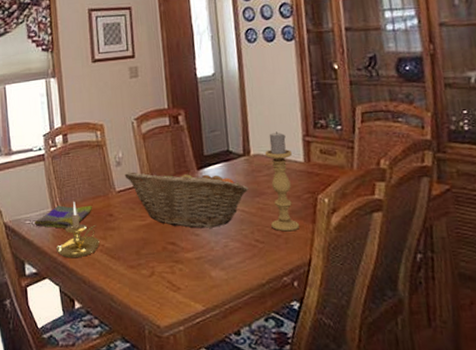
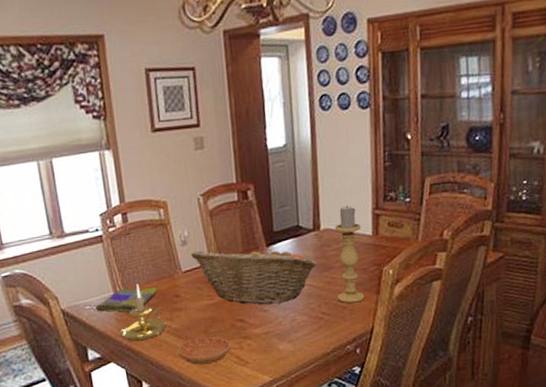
saucer: none [110,258,163,287] -> present [178,336,231,364]

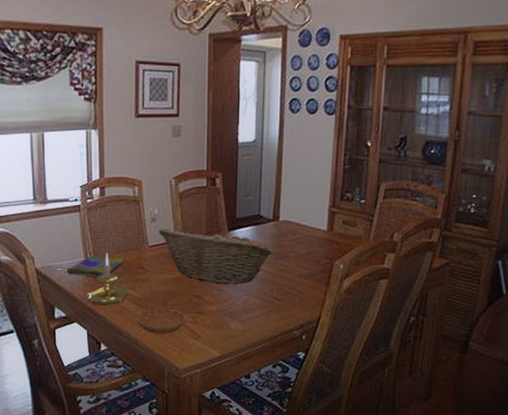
candle holder: present [334,205,364,304] -> none [290,201,317,292]

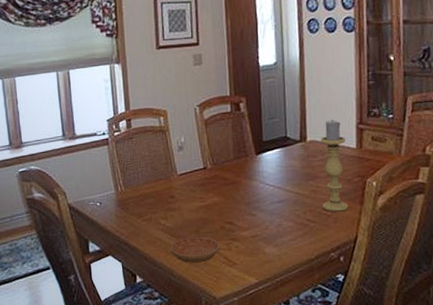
dish towel: present [65,255,125,277] -> none [97,187,155,209]
candle holder: present [86,253,129,305] -> none [118,184,161,237]
fruit basket: present [158,228,274,285] -> none [186,153,304,209]
candle holder: none [290,201,317,292] -> present [320,119,348,212]

